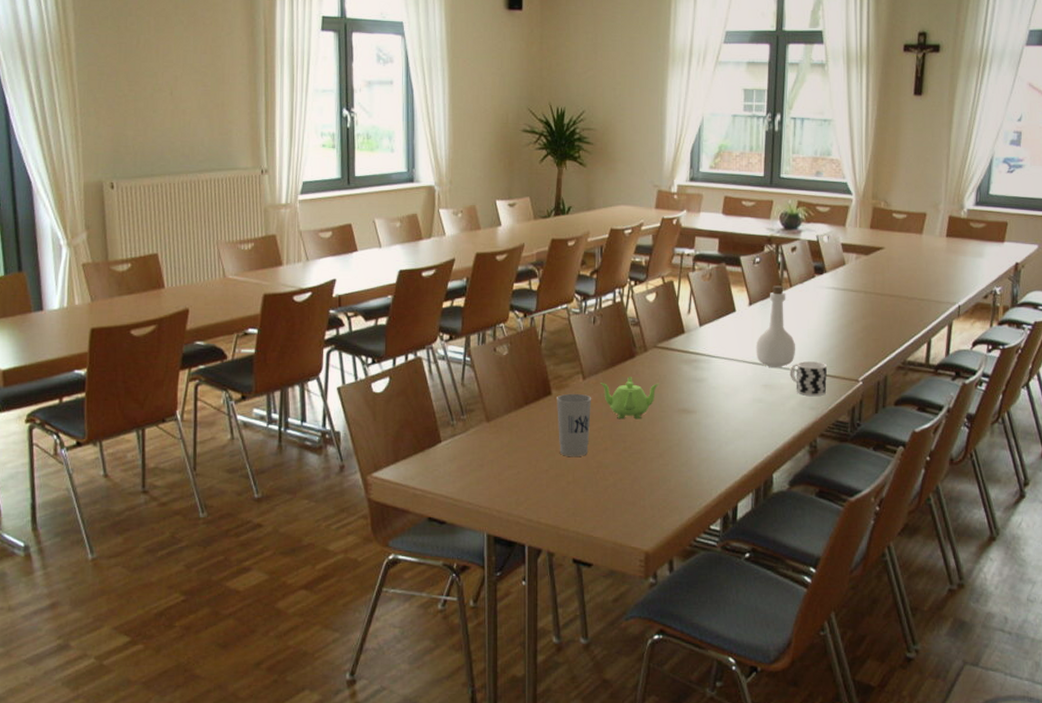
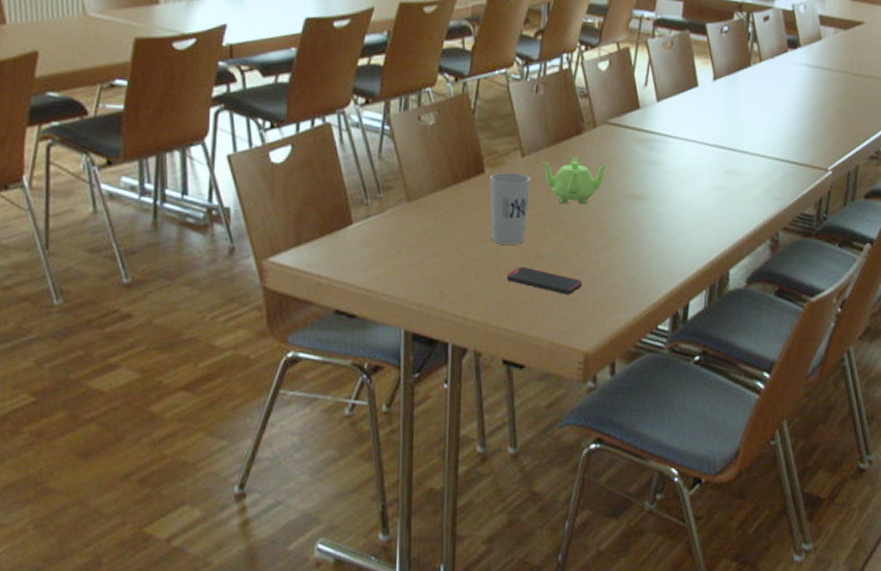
smartphone: none [573,475,641,499] -> present [506,266,583,295]
bottle: present [756,286,796,368] -> none [718,59,763,153]
cup: present [790,361,828,396] -> none [754,146,796,185]

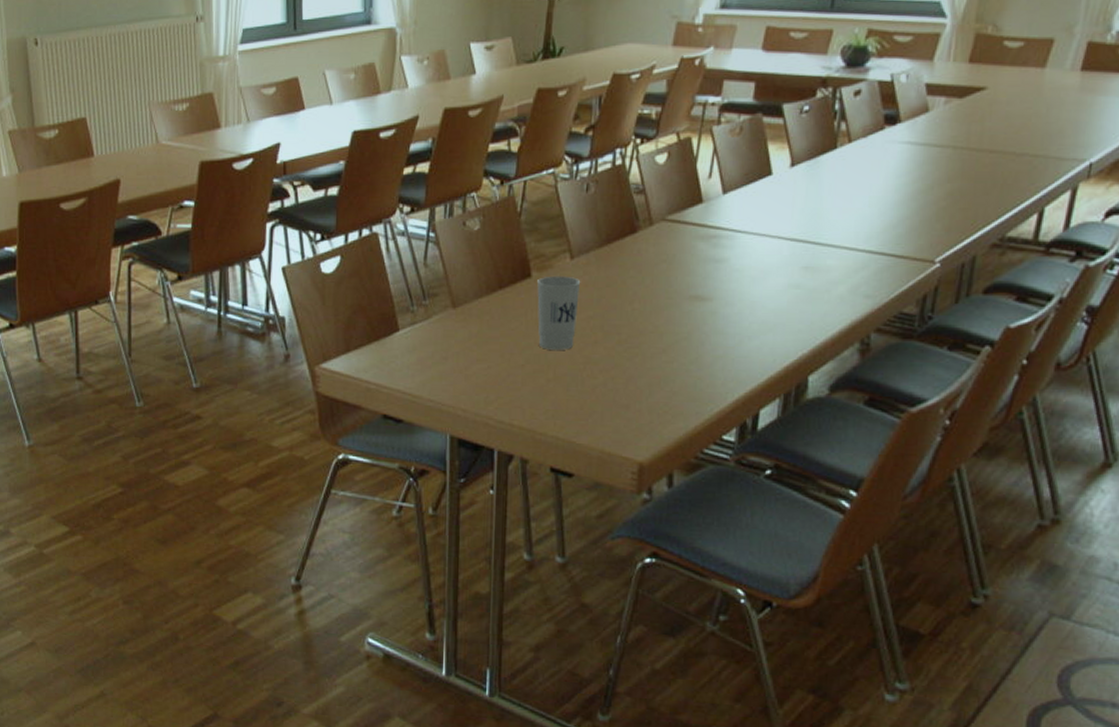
smartphone: present [506,266,583,295] -> none [554,372,637,402]
teapot: present [541,155,608,205] -> none [592,255,666,308]

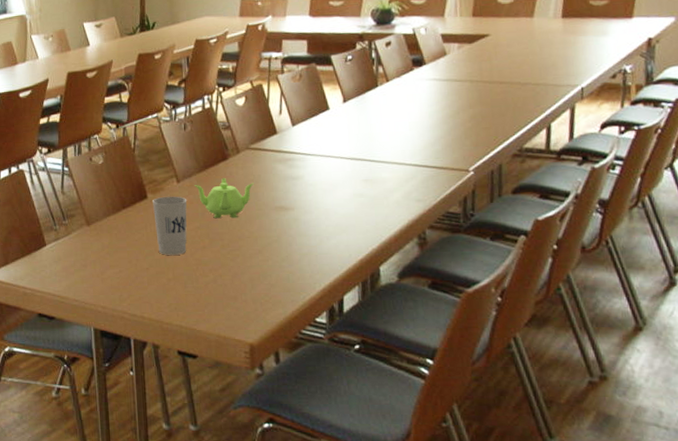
teapot: none [592,255,666,308] -> present [195,177,254,219]

